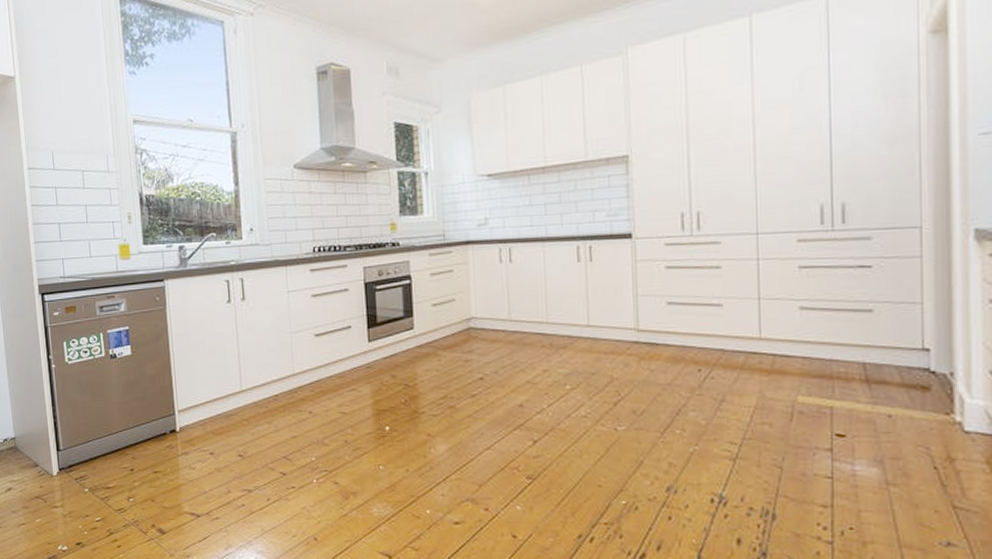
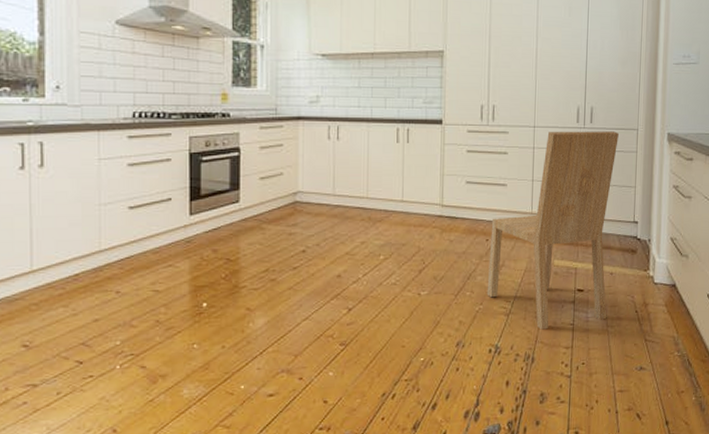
dining chair: none [703,232,889,481] -> present [487,131,619,330]

